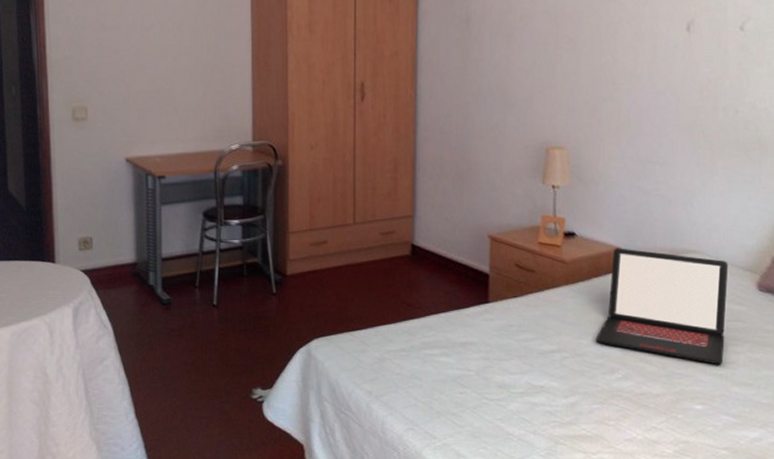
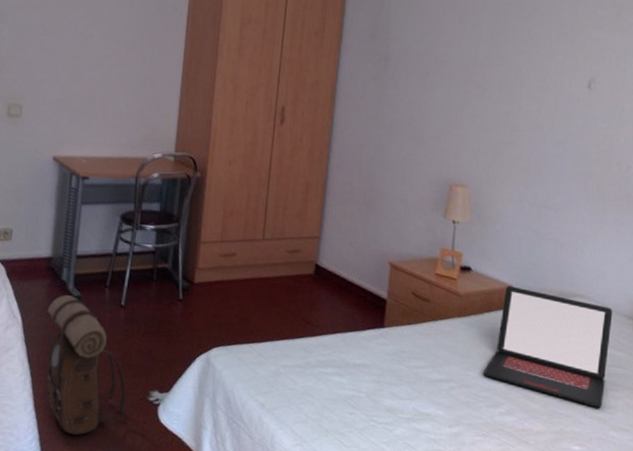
backpack: none [138,299,231,440] -> present [44,294,126,436]

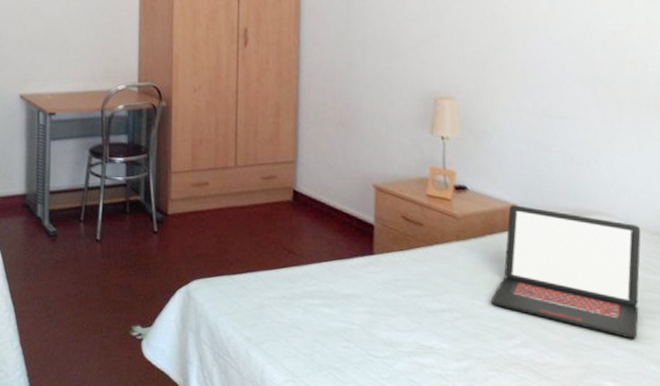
backpack: present [44,294,126,436] -> none [25,230,110,371]

